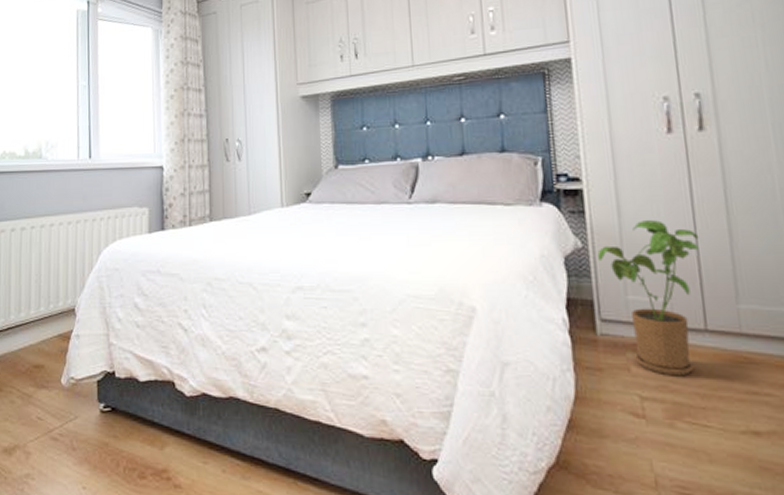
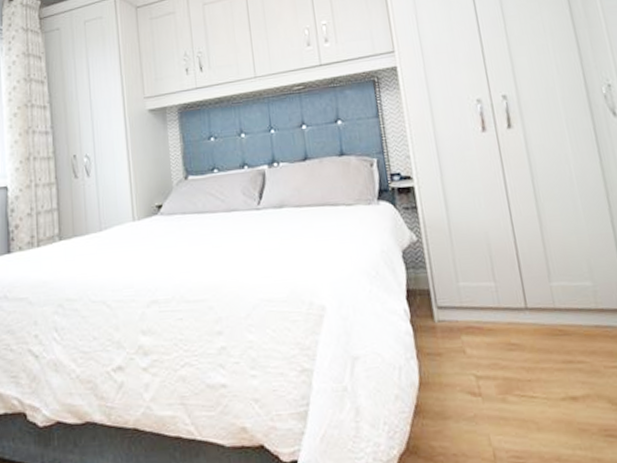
house plant: present [597,220,699,377] -> none [430,211,519,354]

